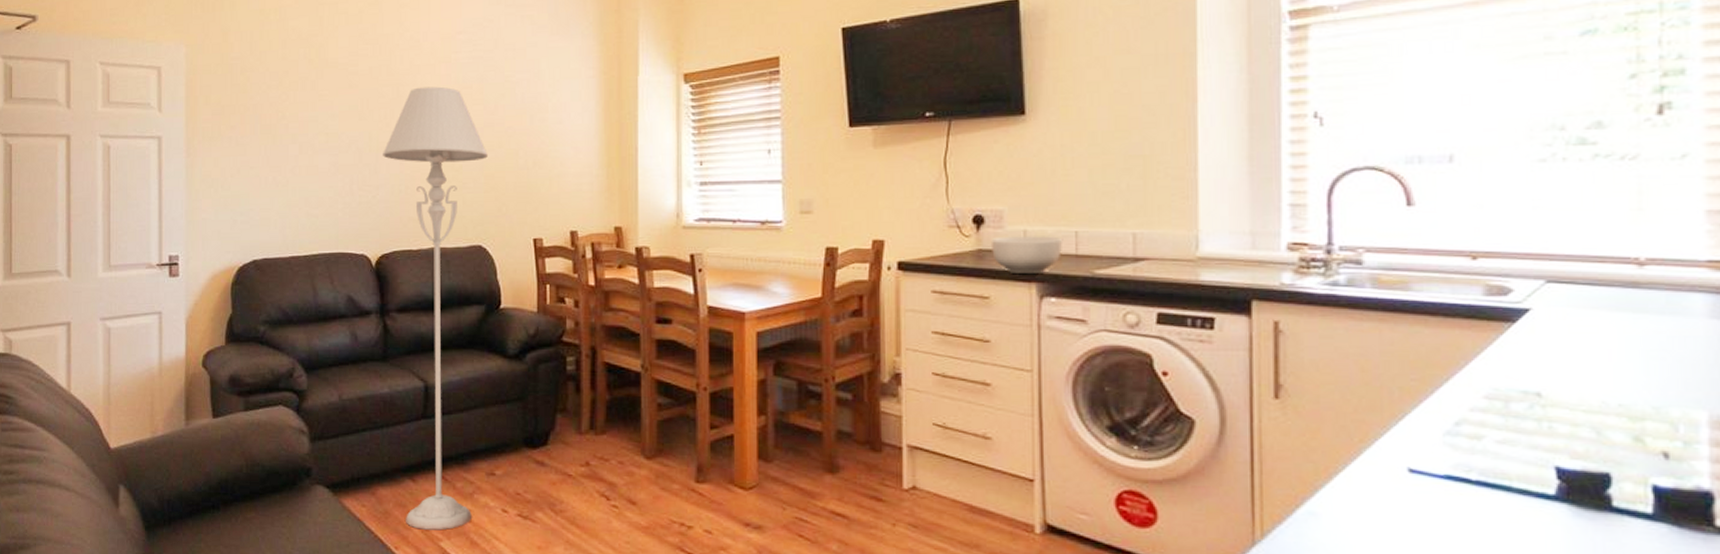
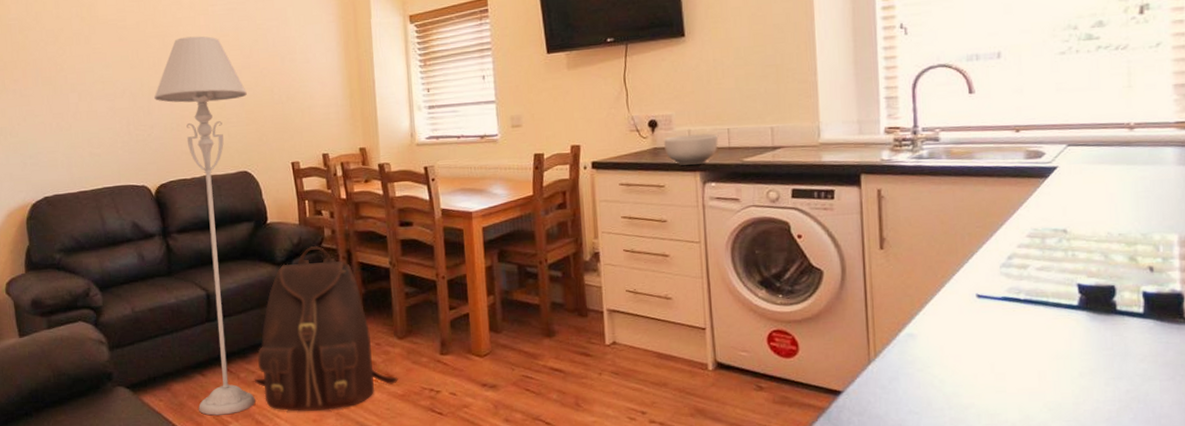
backpack: none [472,338,643,537] -> present [254,245,398,411]

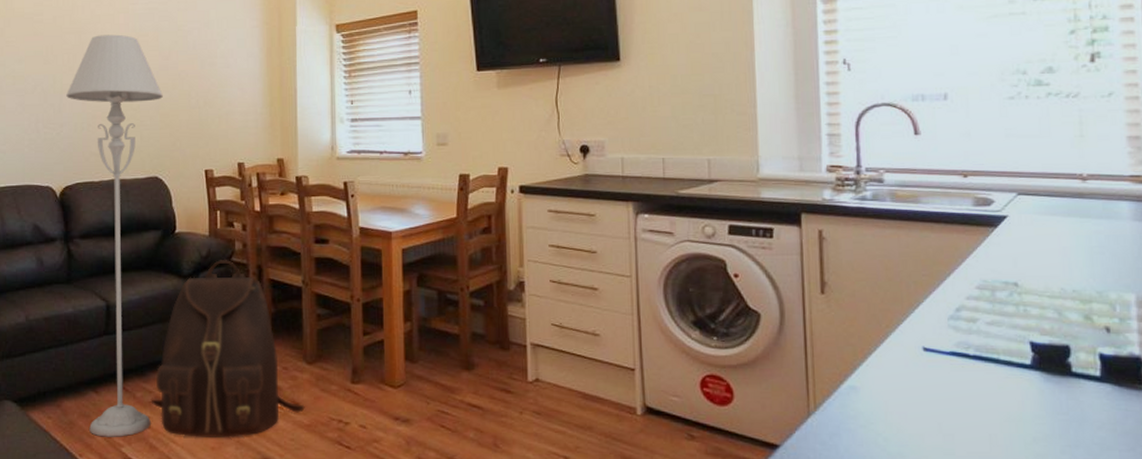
bowl: present [663,133,719,165] -> none [594,162,653,194]

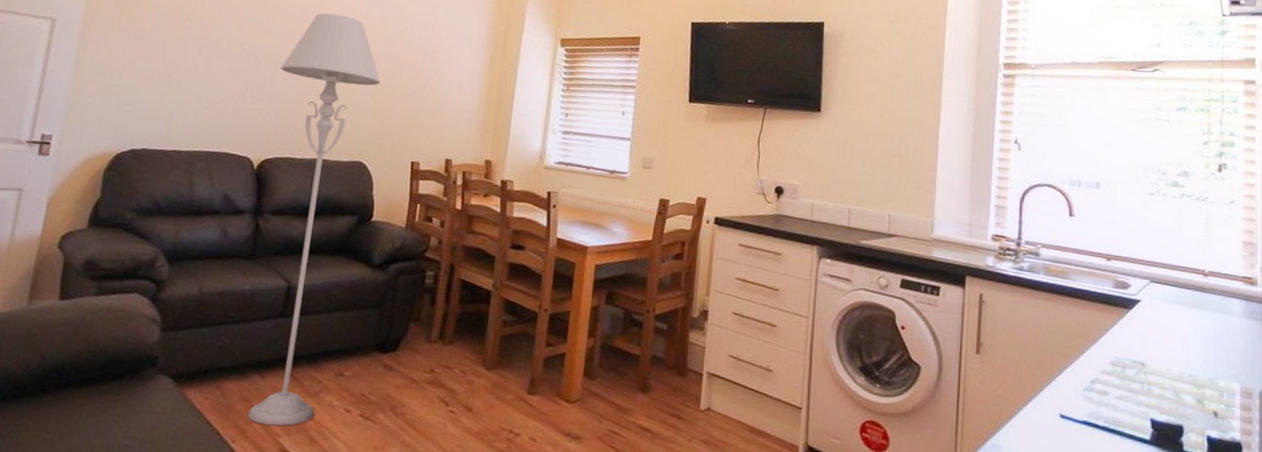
backpack: present [151,259,305,437] -> none [318,253,477,438]

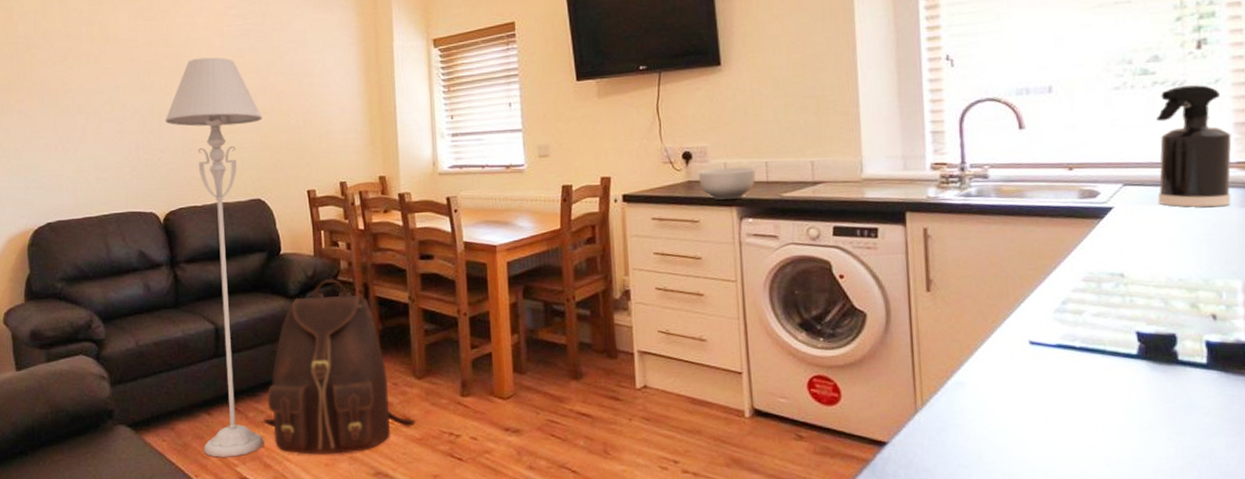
backpack: none [318,253,477,438] -> present [263,278,416,454]
bowl: none [786,206,840,239] -> present [697,166,757,200]
spray bottle: none [1177,201,1240,315] -> present [1156,85,1232,208]

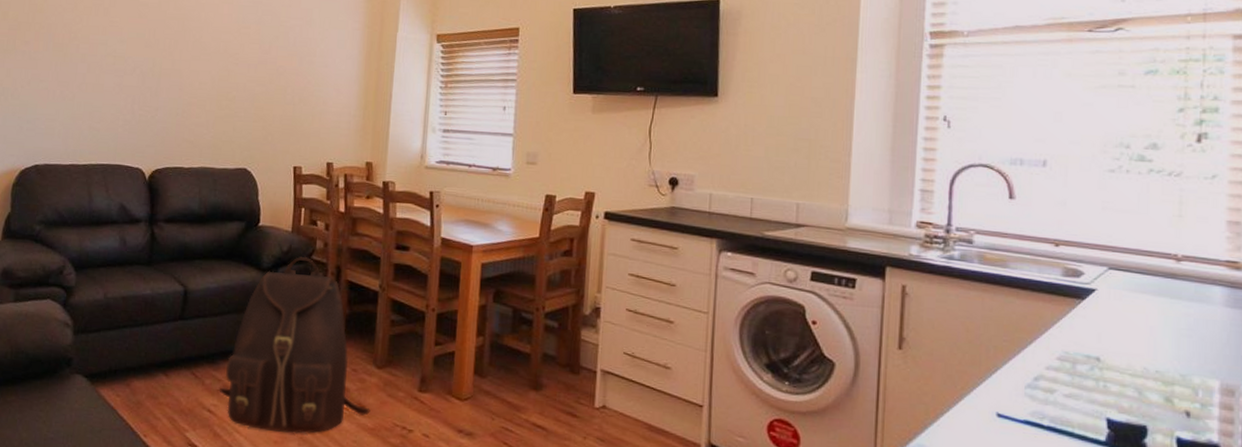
floor lamp: present [165,57,264,458] -> none [156,23,259,422]
bowl: present [697,166,757,200] -> none [682,197,741,231]
spray bottle: present [1156,85,1232,208] -> none [1142,177,1223,304]

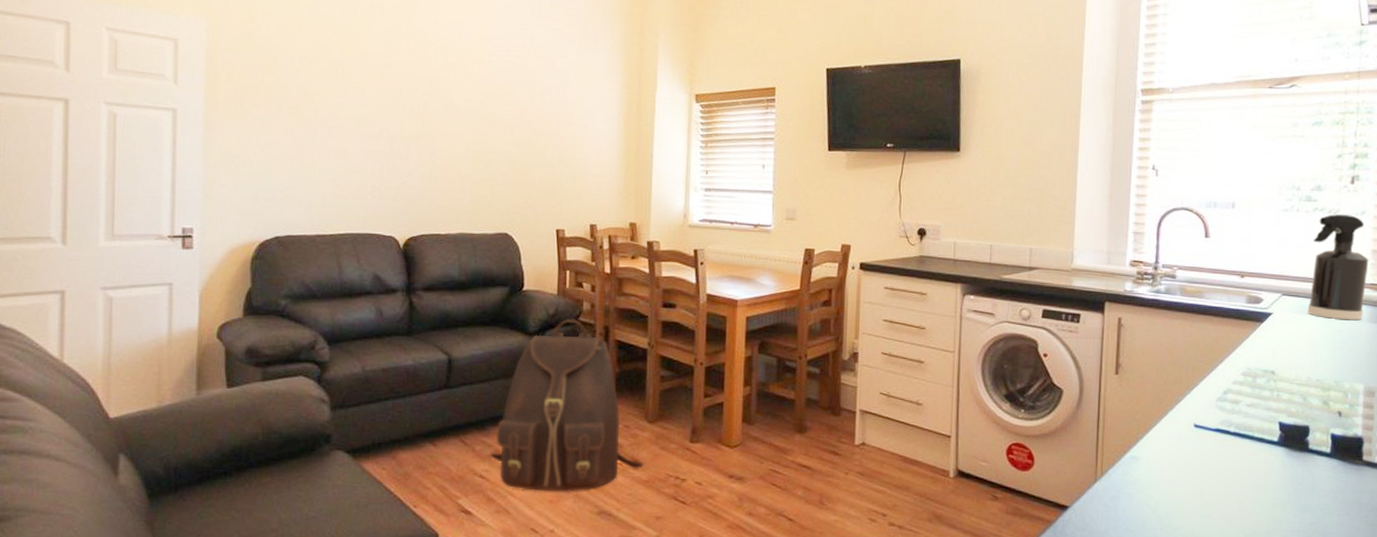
spray bottle: none [1142,177,1223,304] -> present [1307,214,1369,321]

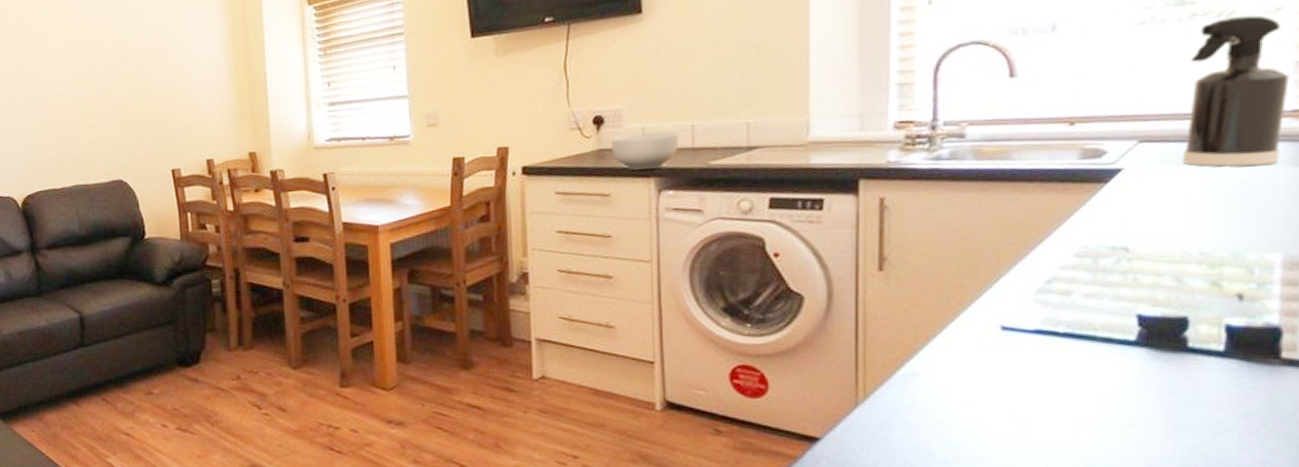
backpack: present [490,318,644,491] -> none [132,263,292,446]
bowl: none [929,246,982,276] -> present [610,131,680,170]

